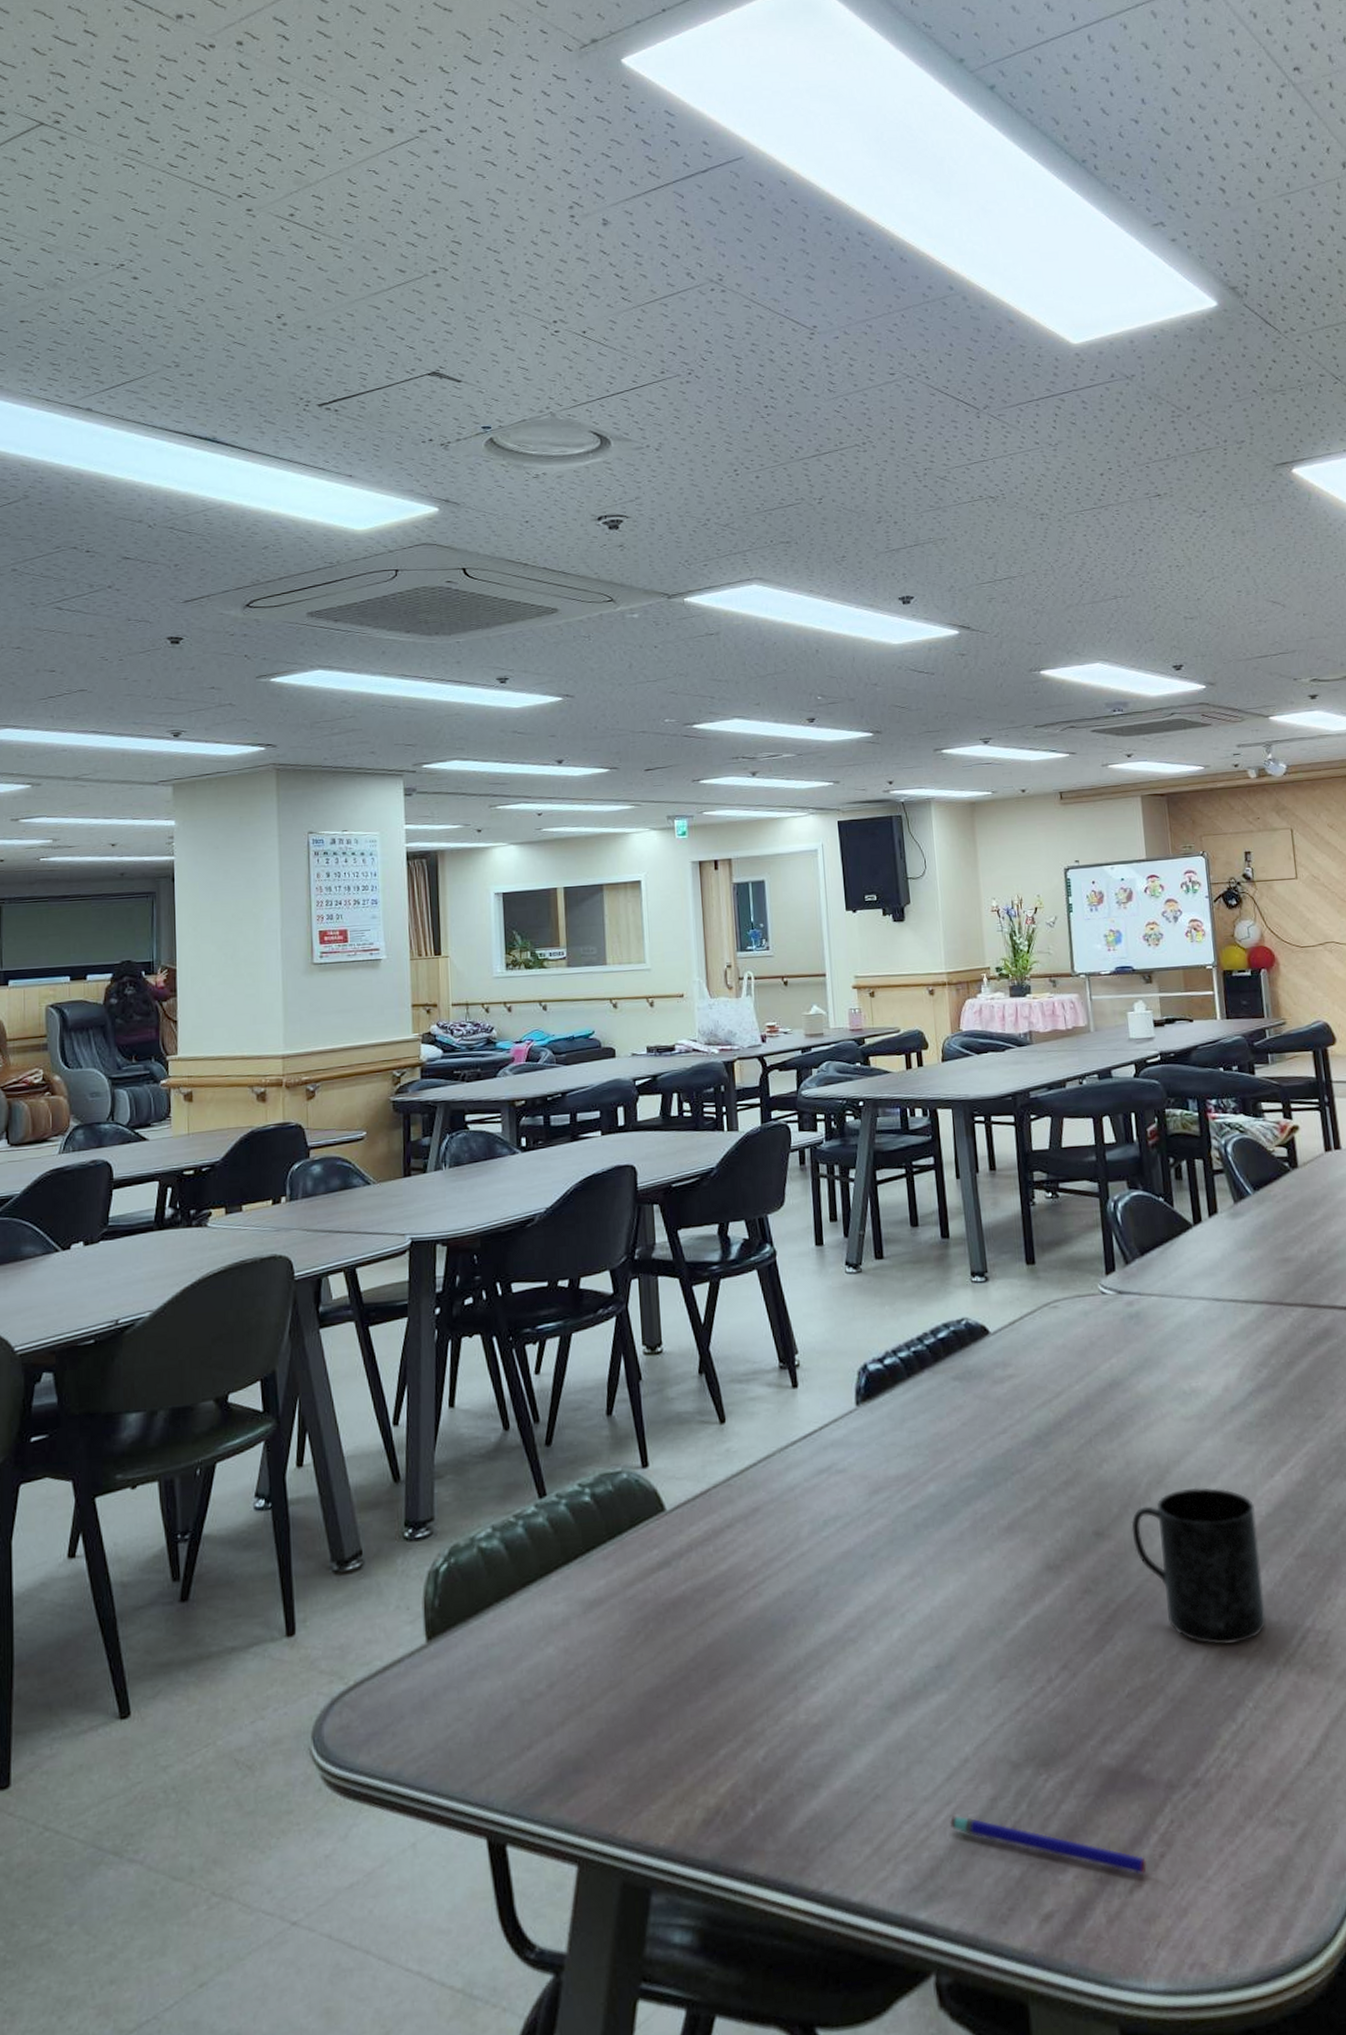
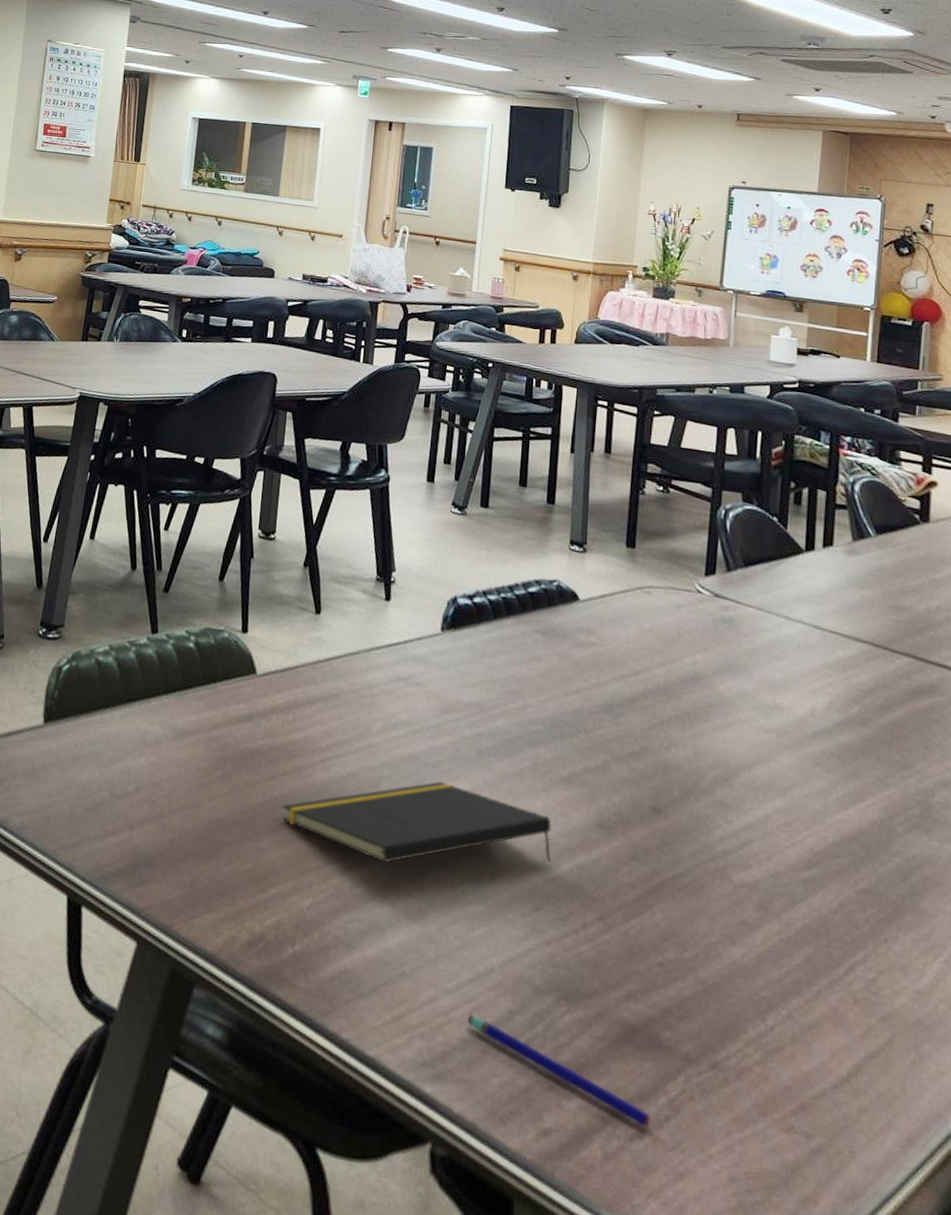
notepad: none [718,1570,1007,1681] -> present [282,781,552,863]
mug: present [1131,1487,1266,1645] -> none [689,793,821,953]

